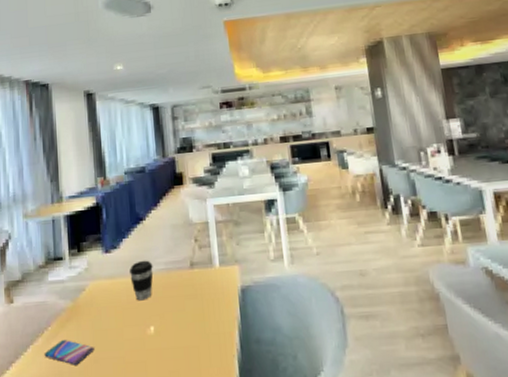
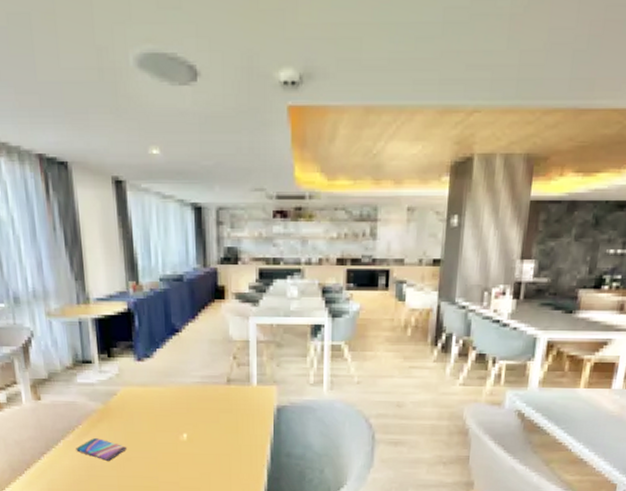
coffee cup: present [130,260,154,301] -> none [163,372,188,410]

